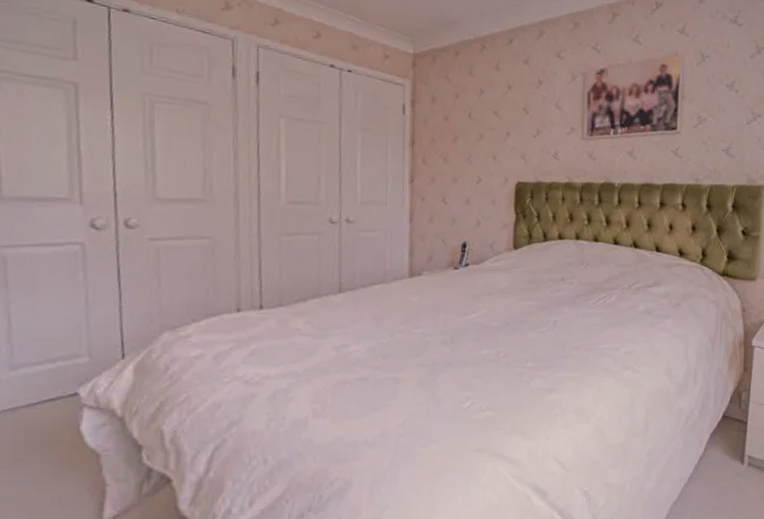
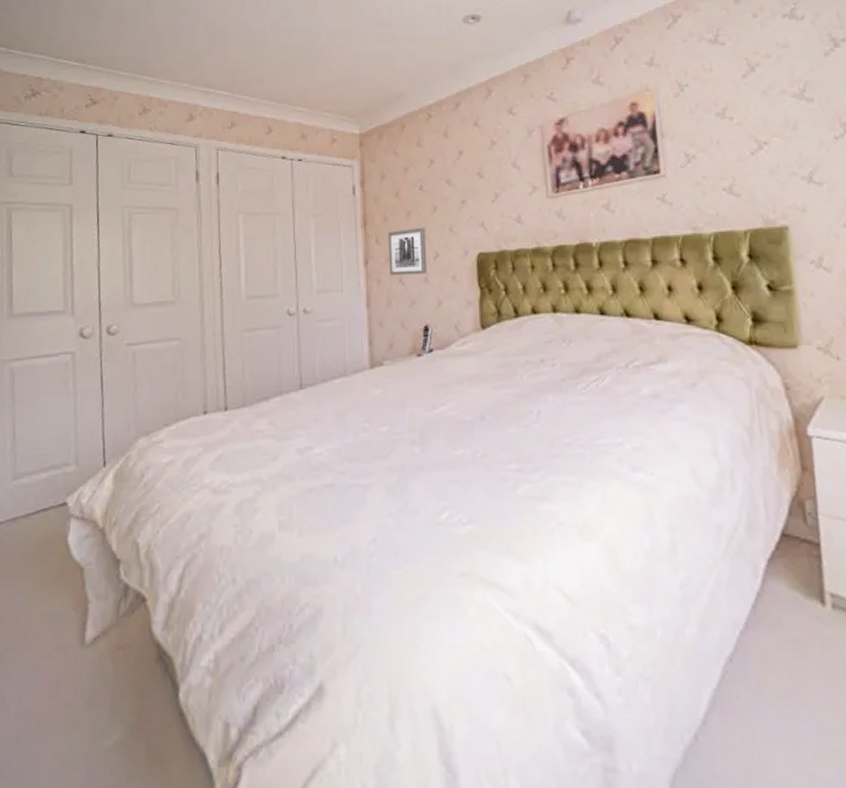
wall art: none [433,152,471,196] -> present [388,227,428,275]

